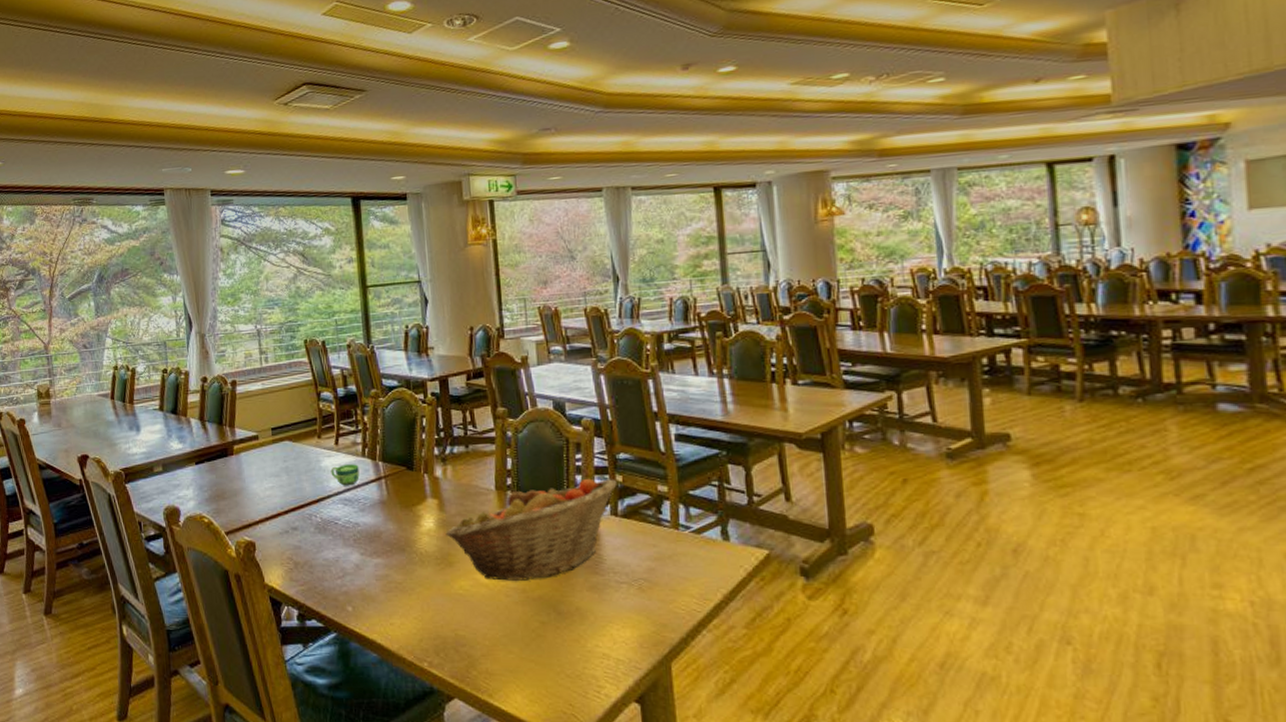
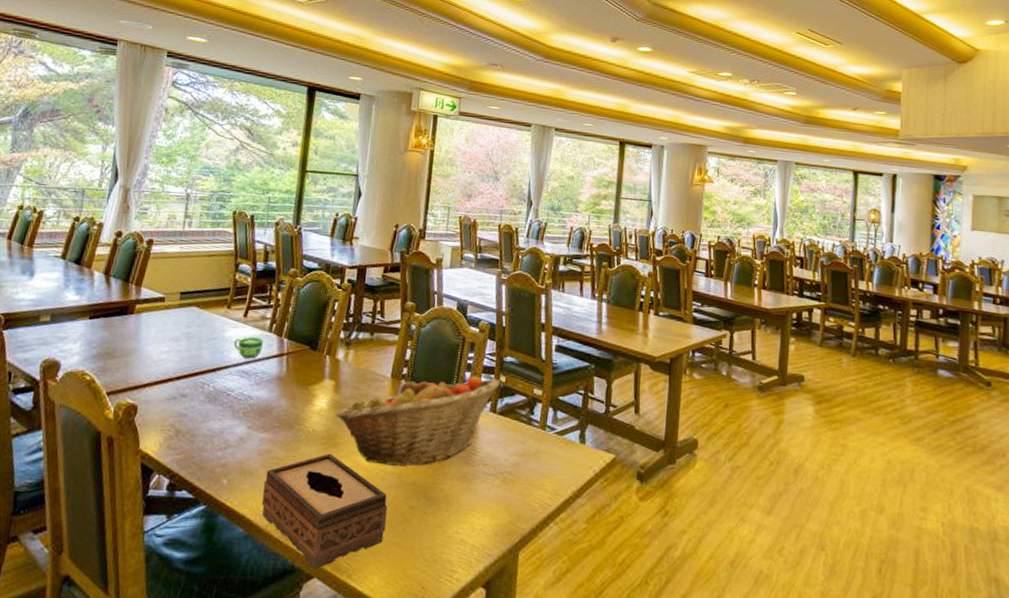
tissue box: none [387,573,519,691] -> present [261,453,388,570]

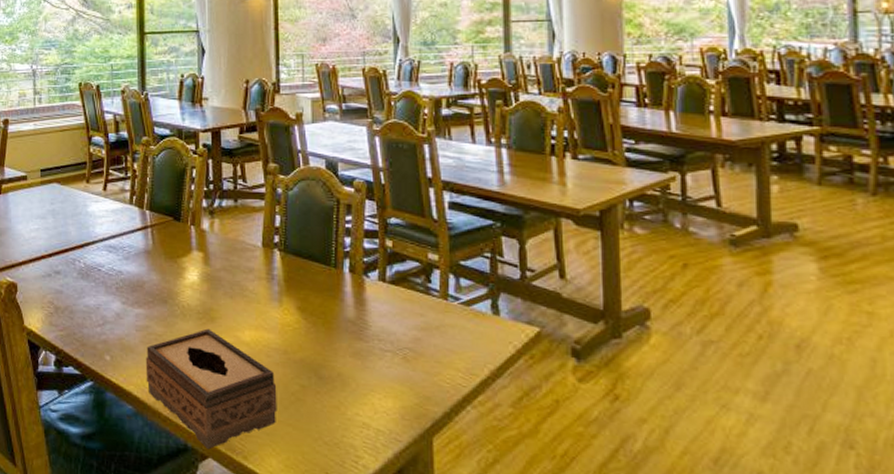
cup: present [233,337,263,359] -> none [97,211,126,233]
fruit basket: present [336,376,500,466] -> none [209,241,387,342]

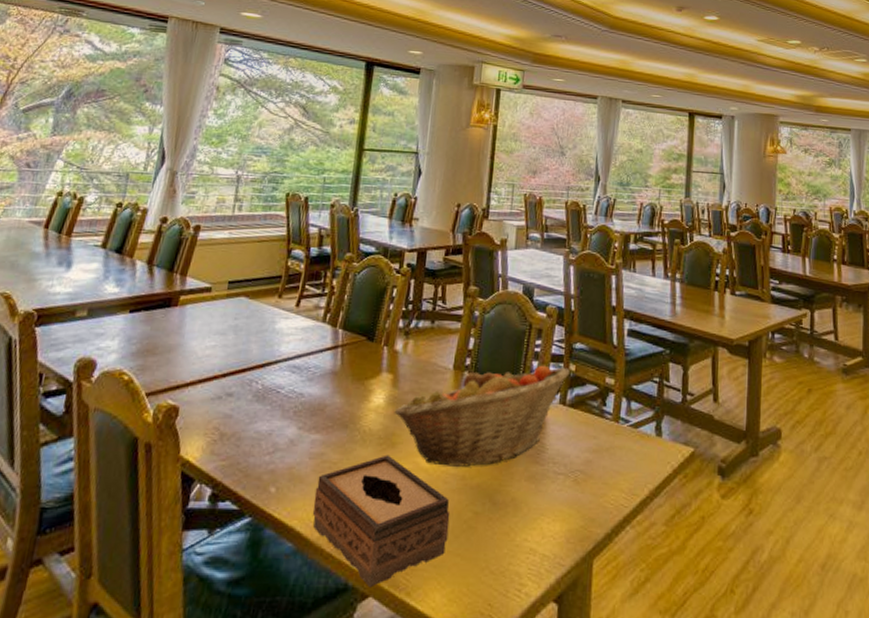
fruit basket: none [209,241,387,342] -> present [394,365,570,467]

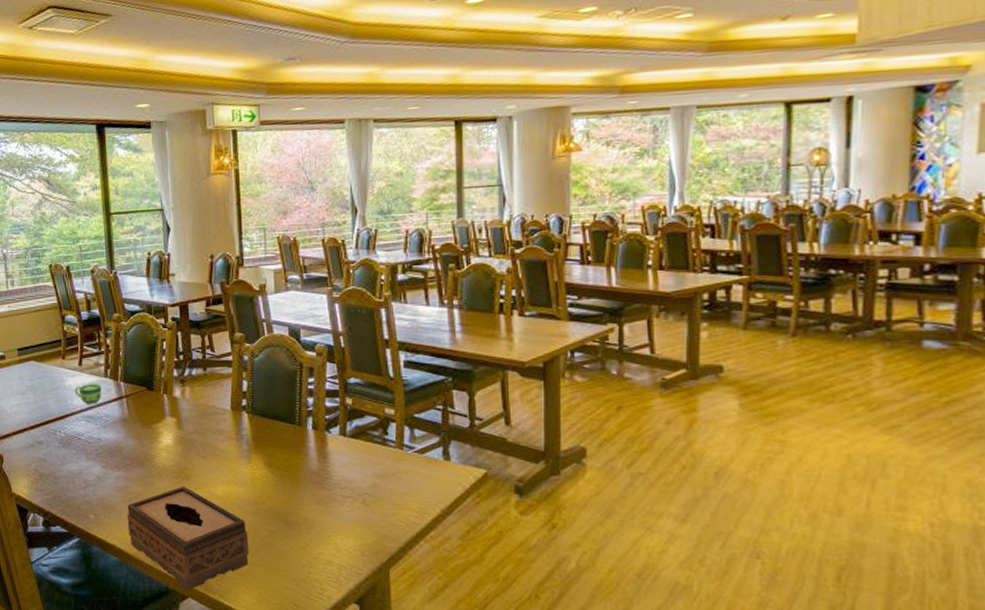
cup: none [284,328,317,352] -> present [74,384,102,404]
fruit basket: present [394,365,570,467] -> none [183,401,347,494]

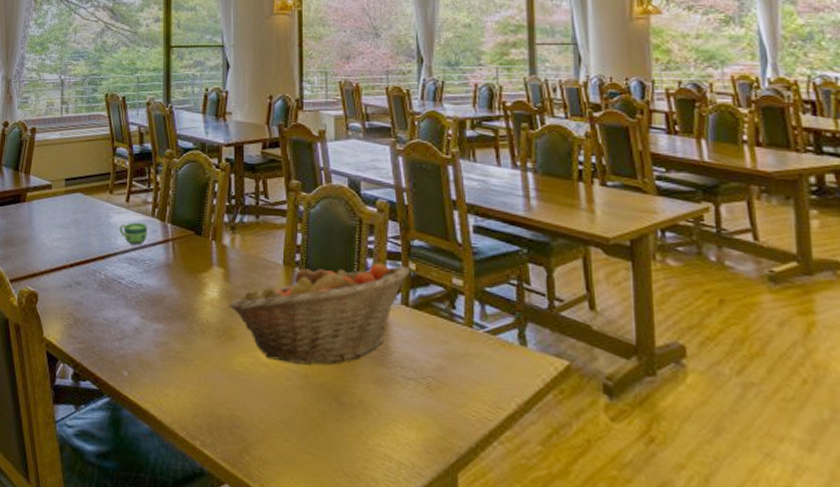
tissue box: present [126,486,249,591] -> none [163,347,296,475]
fruit basket: none [183,401,347,494] -> present [229,262,410,365]

